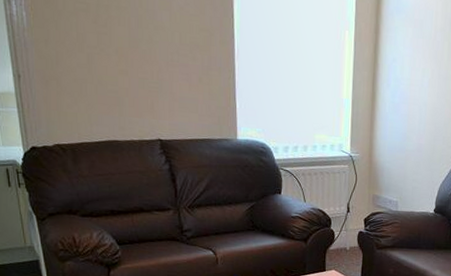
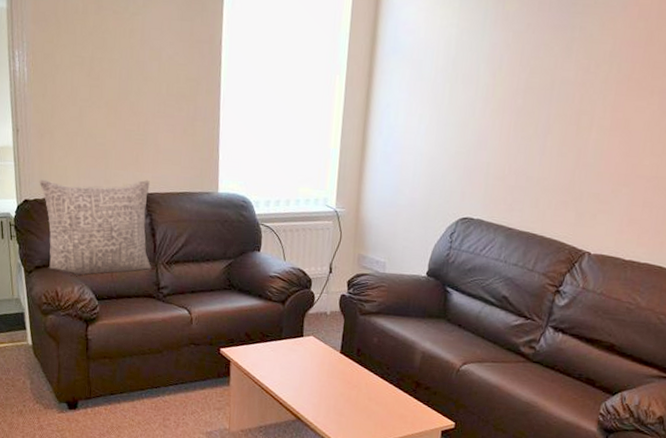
pillow: none [47,126,174,223] -> present [39,179,152,277]

